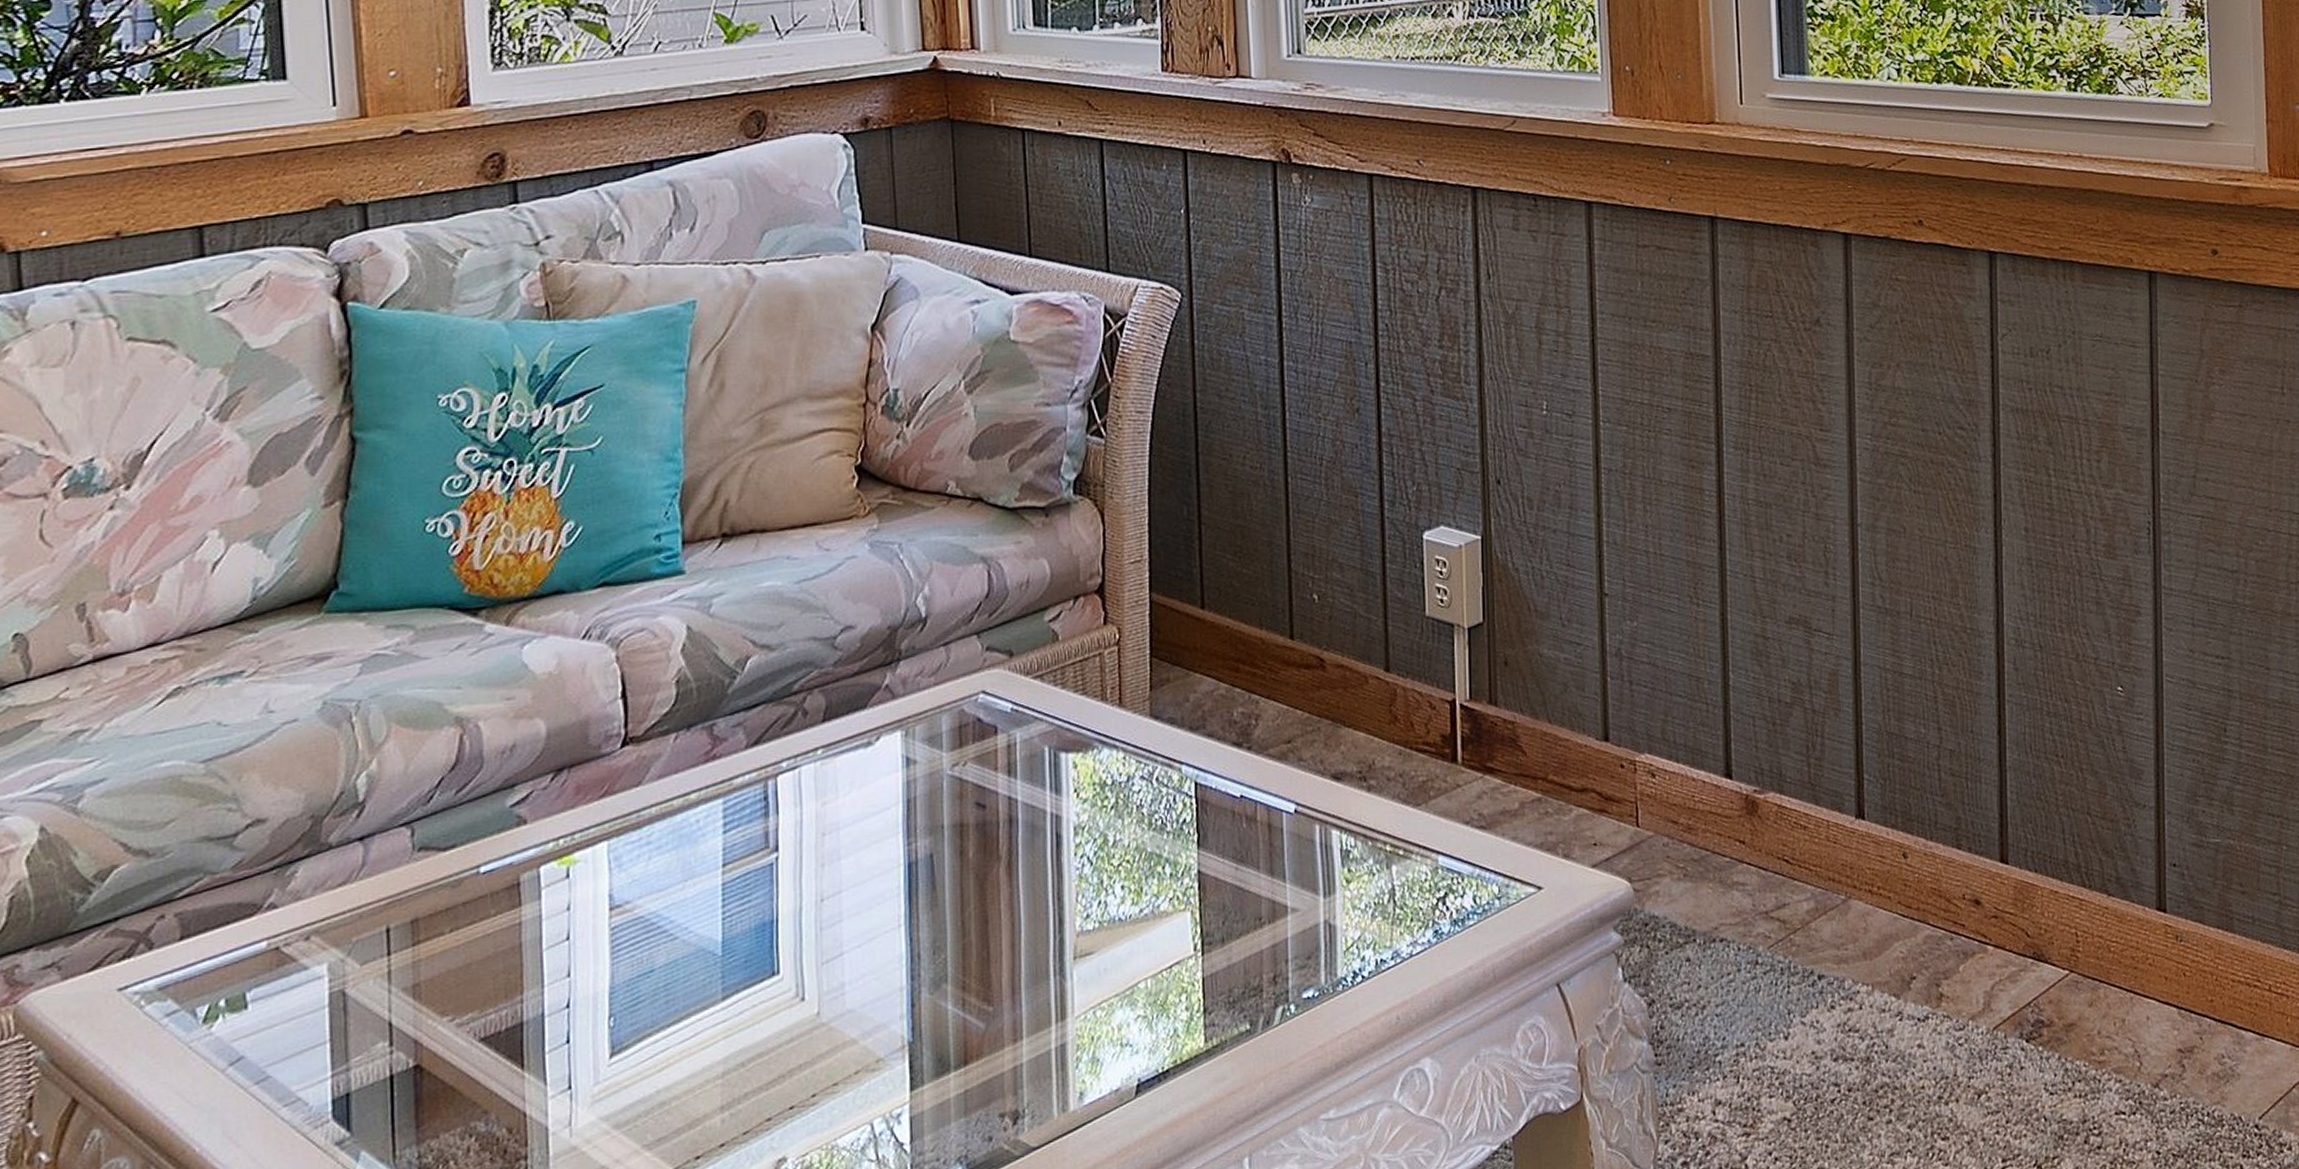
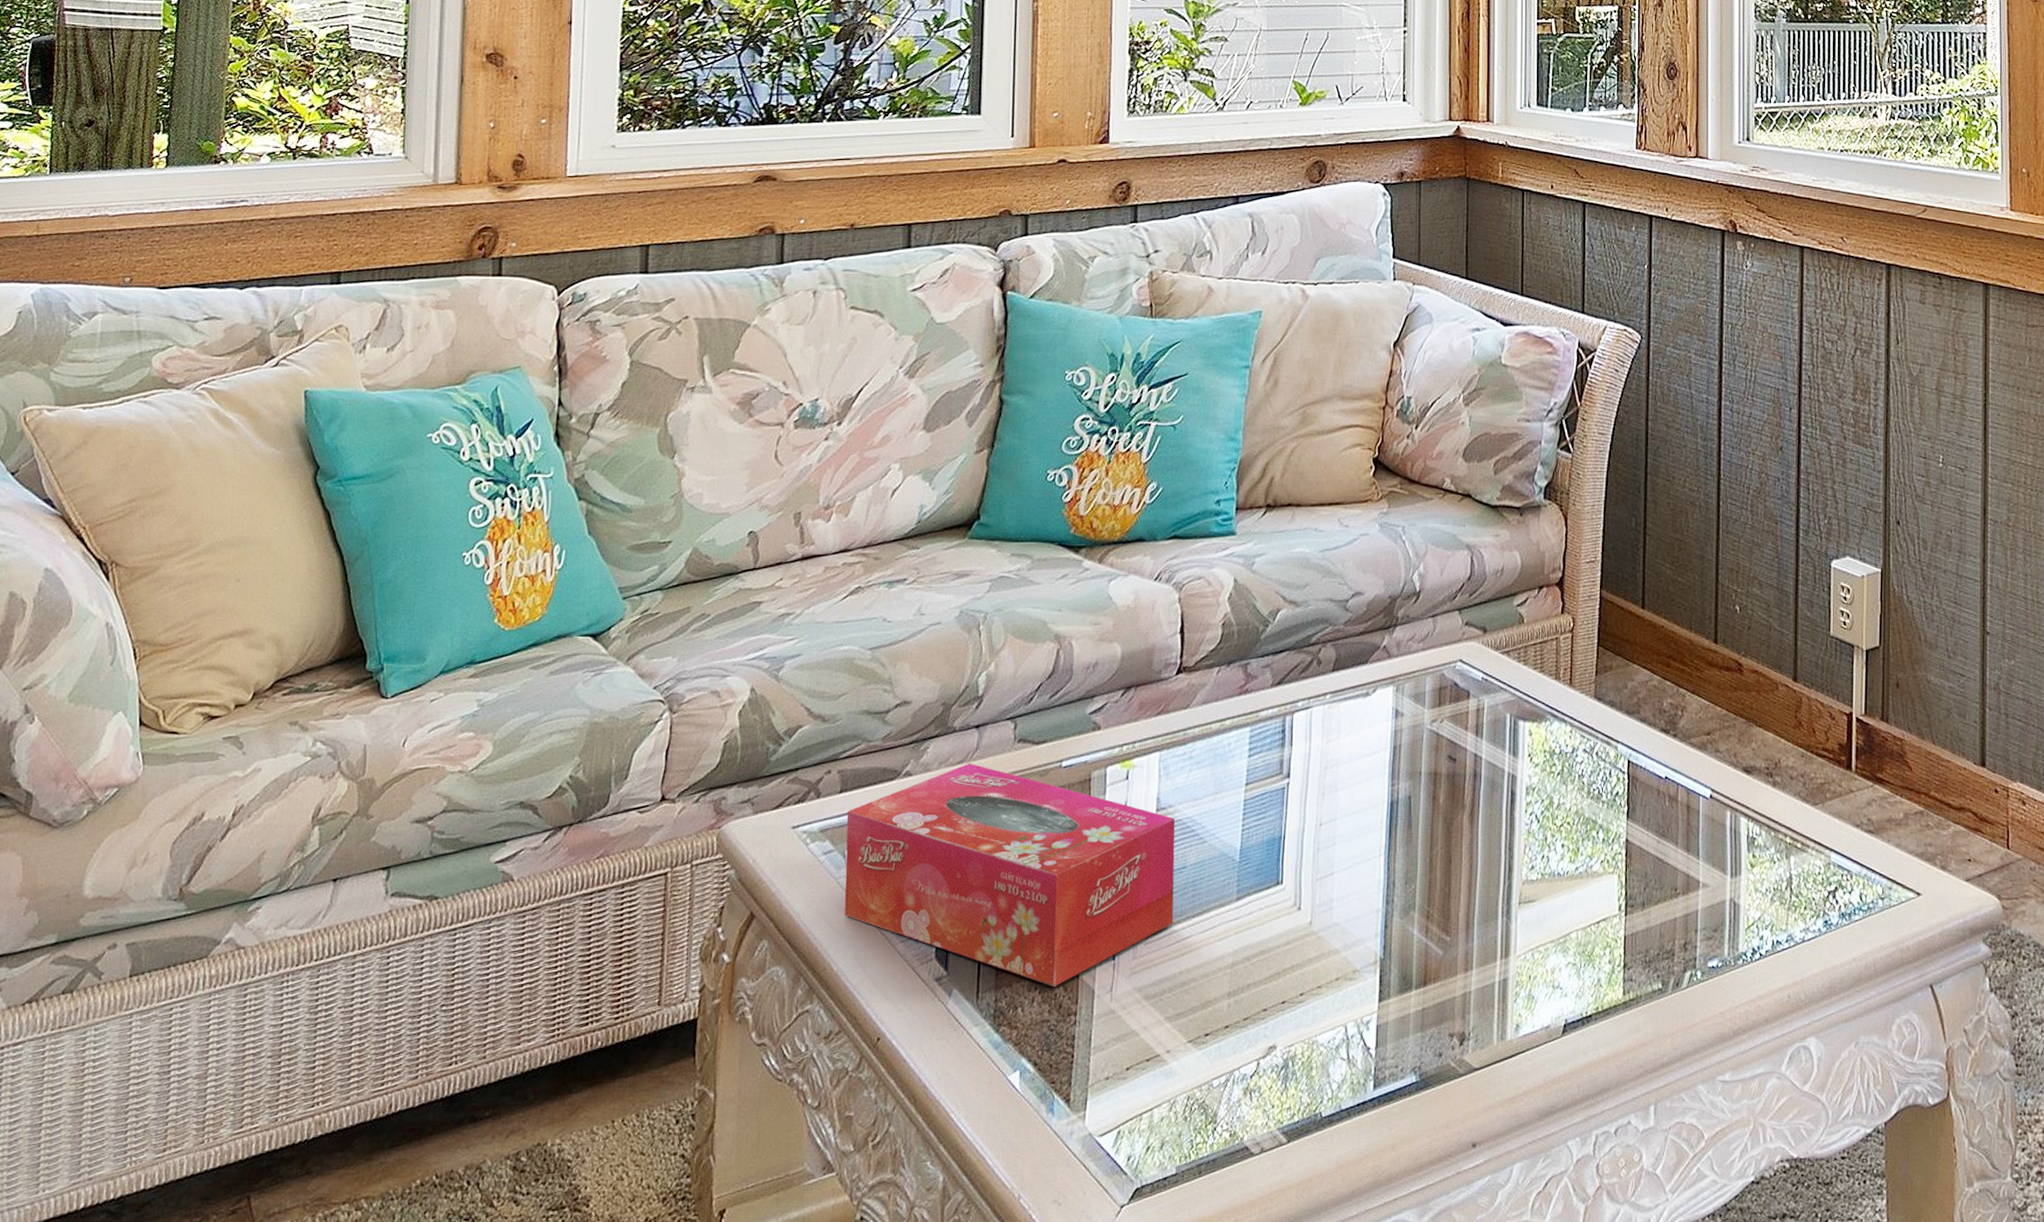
tissue box: none [192,883,644,1131] -> present [844,763,1176,986]

